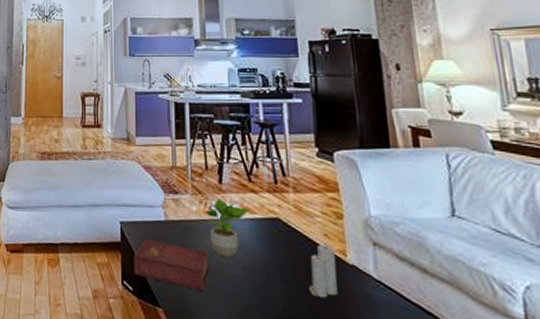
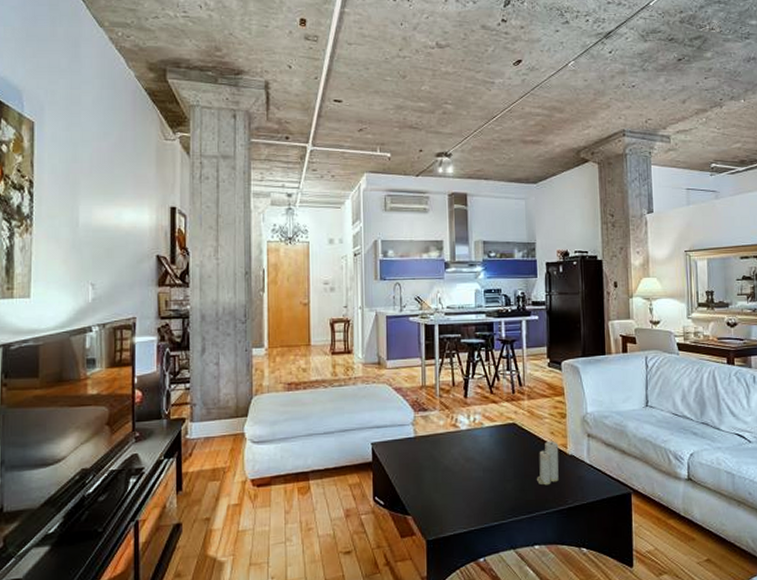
book: present [133,240,209,292] -> none [384,456,454,496]
potted plant: present [206,198,249,258] -> none [452,411,490,463]

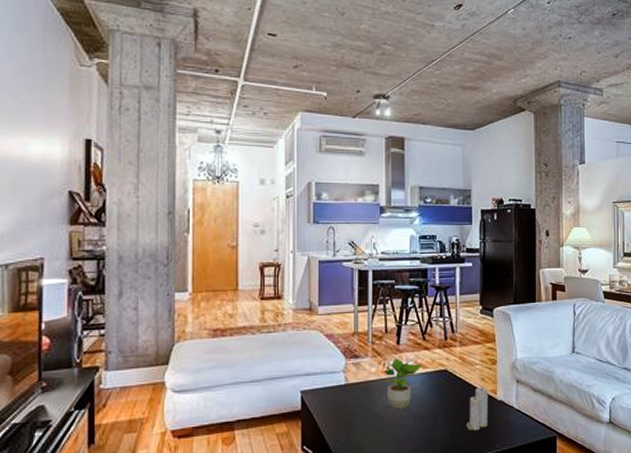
potted plant: none [452,411,490,463] -> present [384,358,422,410]

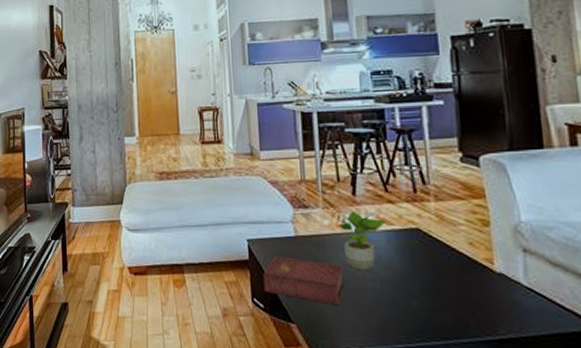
book: none [314,404,385,443] -> present [263,257,345,306]
candle: present [467,385,489,431] -> none [453,251,484,308]

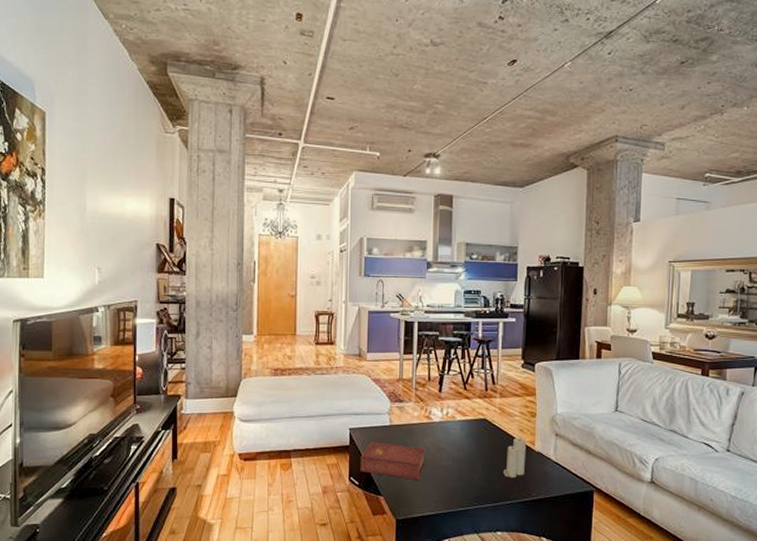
potted plant: present [339,211,386,271] -> none [426,405,462,452]
candle: none [453,251,484,308] -> present [504,436,527,478]

